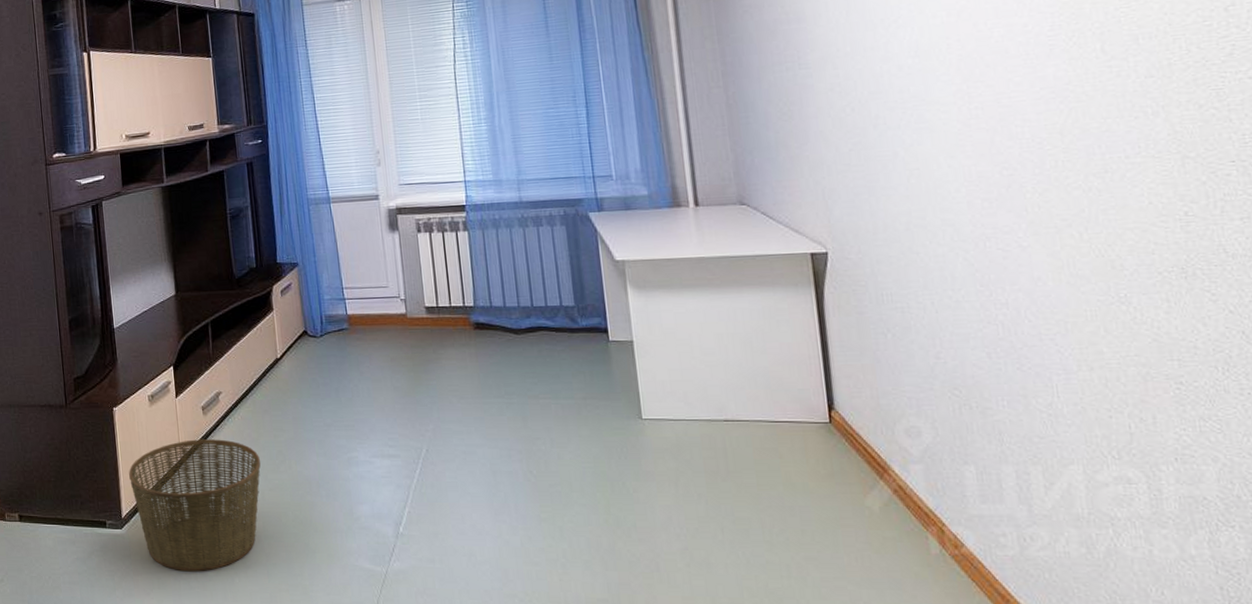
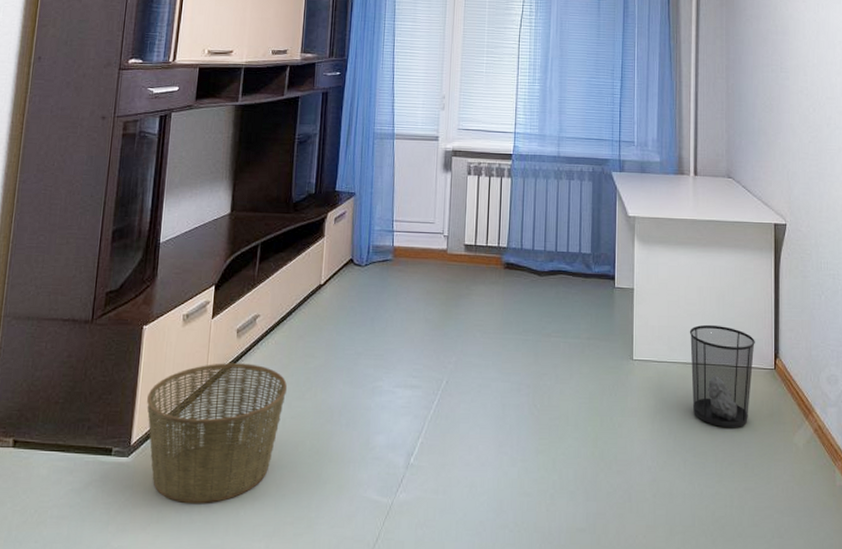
waste bin: none [710,375,801,491] -> present [689,324,755,428]

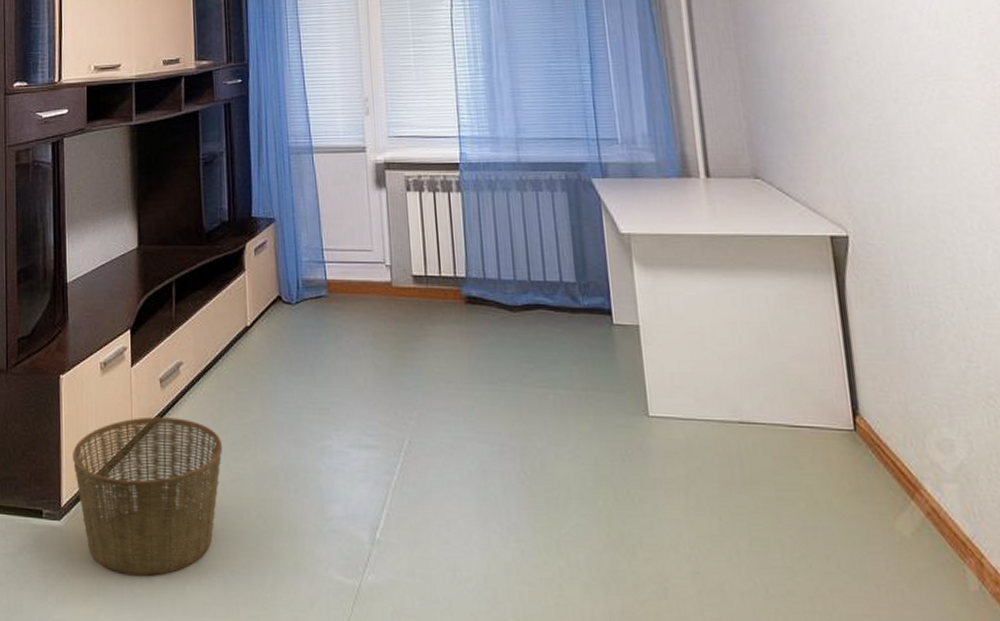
waste bin: present [689,324,755,428] -> none [723,371,824,508]

